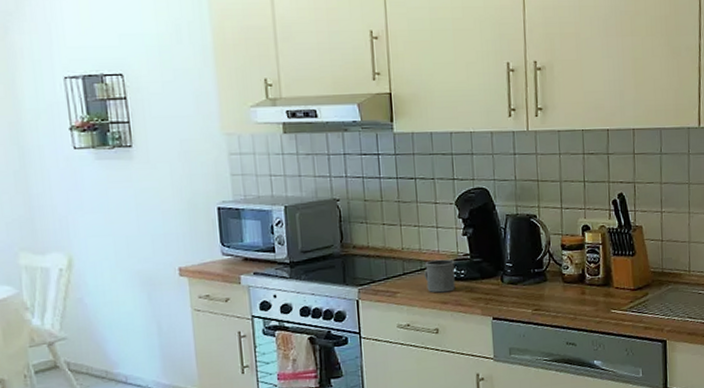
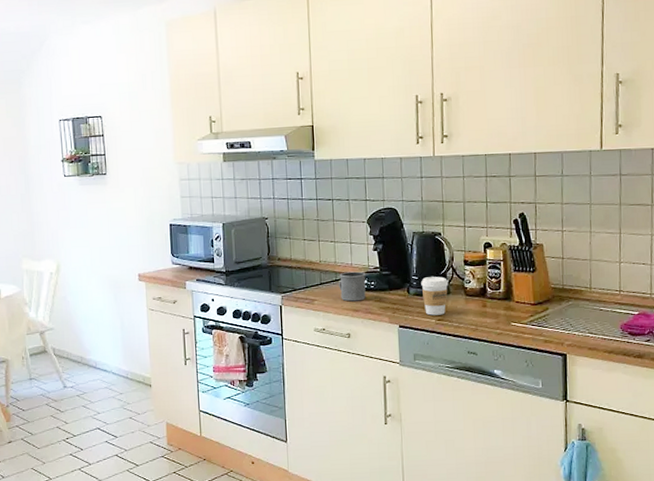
coffee cup: none [516,262,546,305] -> present [421,276,449,316]

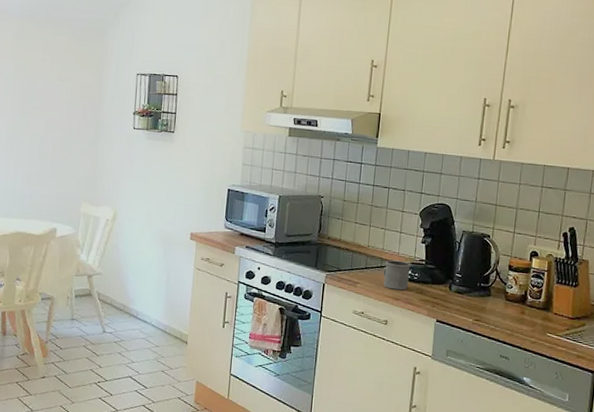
coffee cup: present [421,276,449,316] -> none [463,276,491,316]

